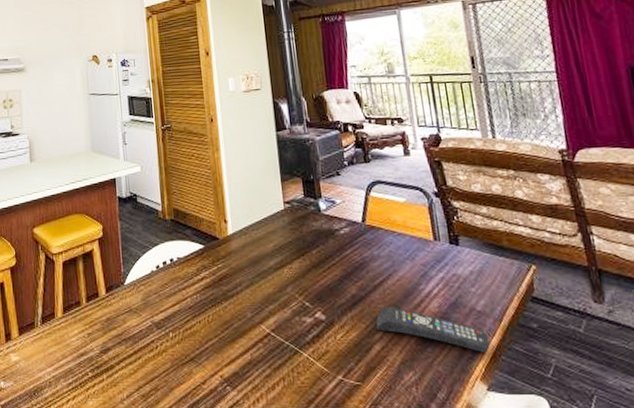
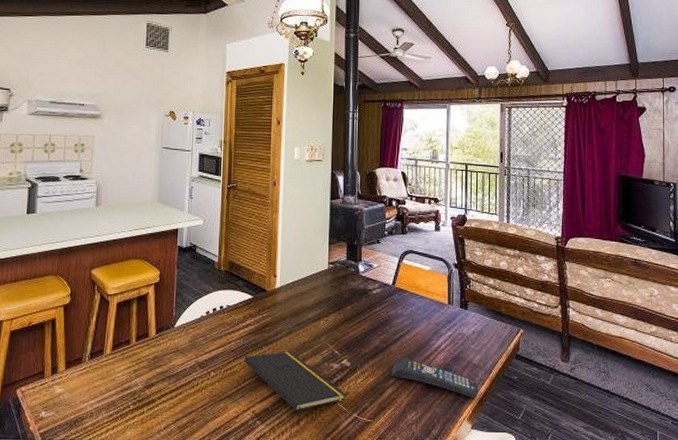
notepad: none [204,305,326,393] -> present [244,351,346,427]

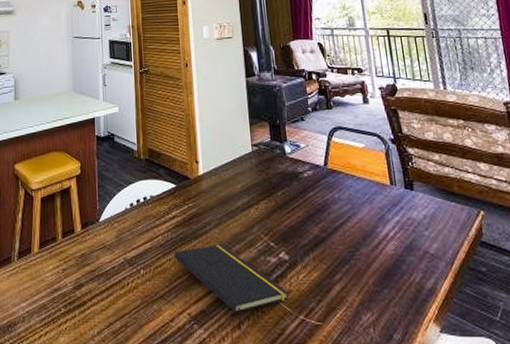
remote control: present [391,358,479,398] -> none [336,248,442,295]

